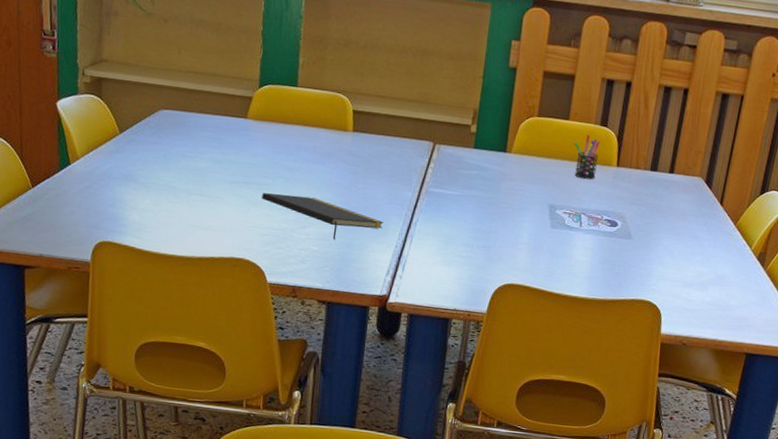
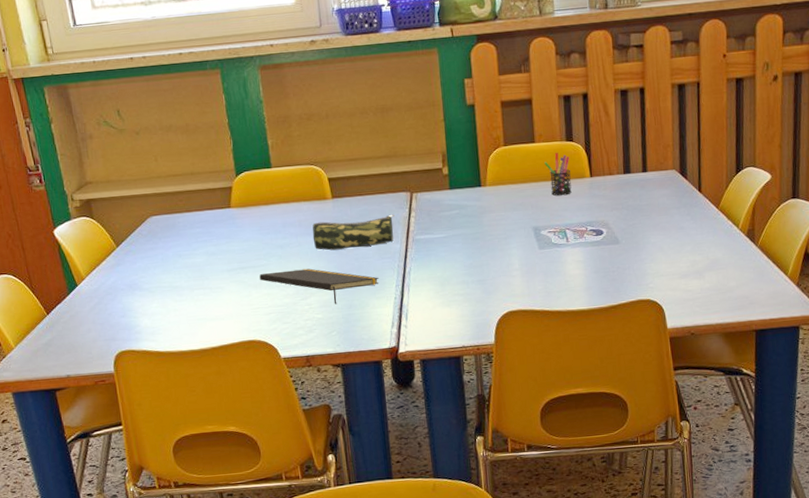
pencil case: none [324,152,413,189] -> present [312,214,395,251]

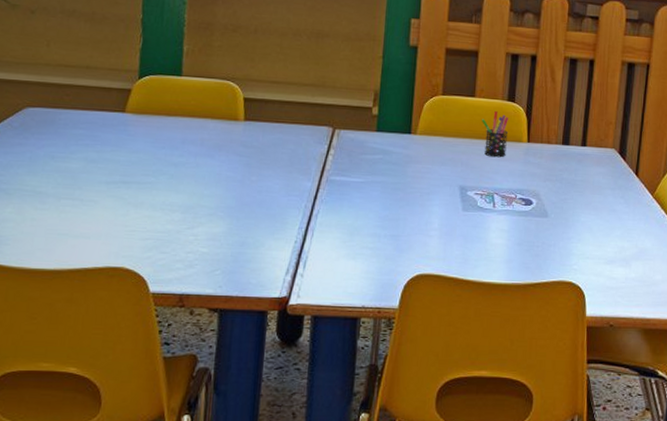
notepad: present [259,268,379,305] -> none [143,192,281,240]
pencil case: present [312,214,395,251] -> none [213,144,311,180]

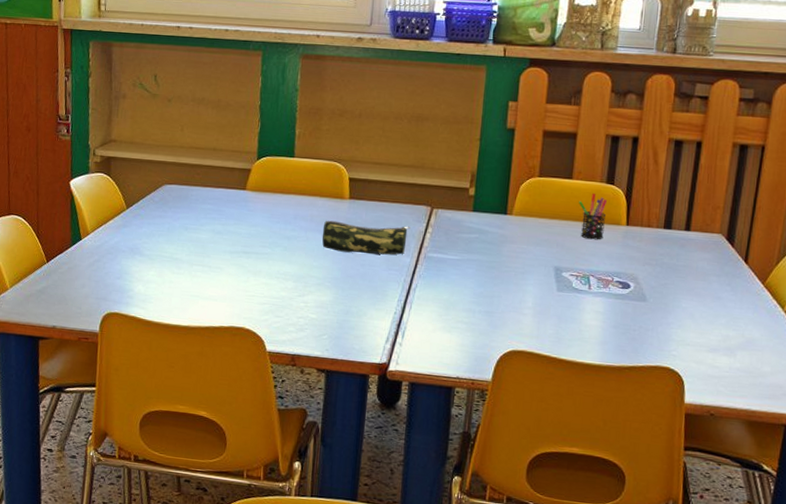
pencil case: none [213,144,311,180] -> present [322,220,410,255]

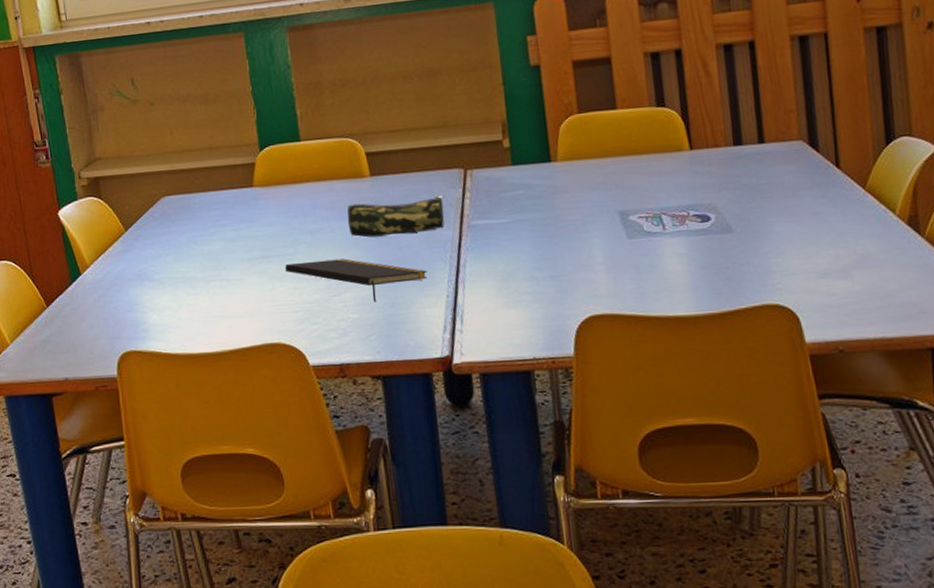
notepad: none [261,262,382,308] -> present [285,258,427,303]
pen holder: present [579,193,607,240] -> none [630,120,667,174]

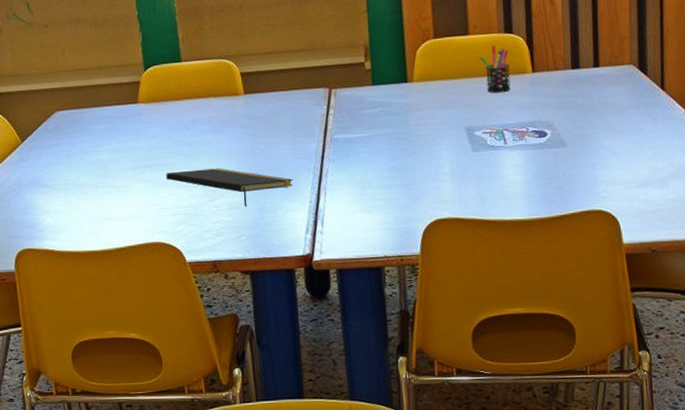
pencil case: present [347,195,445,238] -> none [222,111,311,150]
pen holder: none [630,120,667,174] -> present [479,45,511,94]

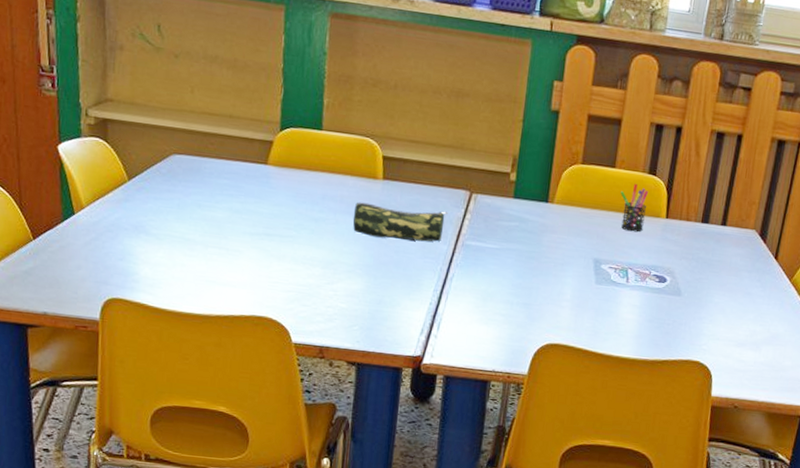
notepad: present [166,168,293,207] -> none [285,246,417,297]
pencil case: none [222,111,311,150] -> present [352,202,448,242]

